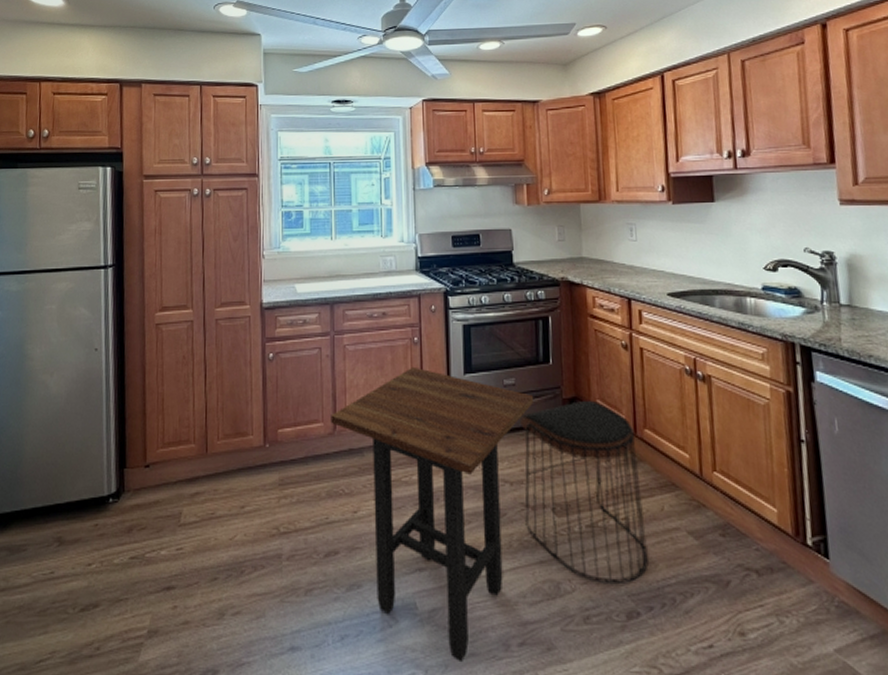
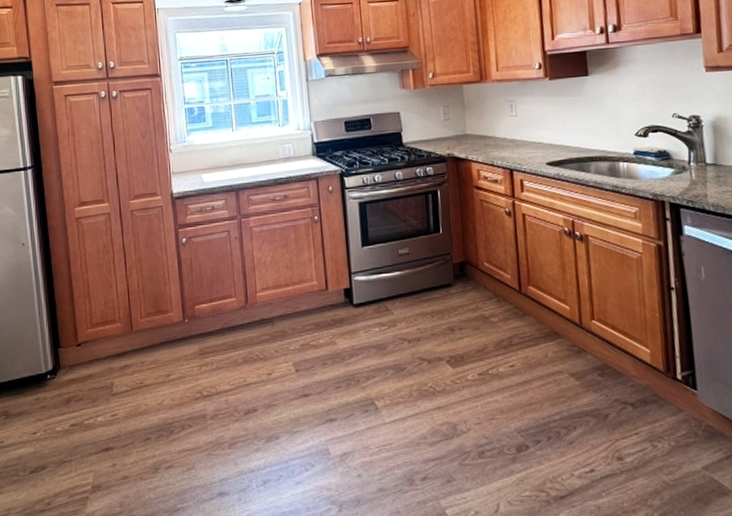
side table: present [331,366,533,663] -> none [242,242,426,497]
stool: present [520,400,648,585] -> none [415,263,535,423]

